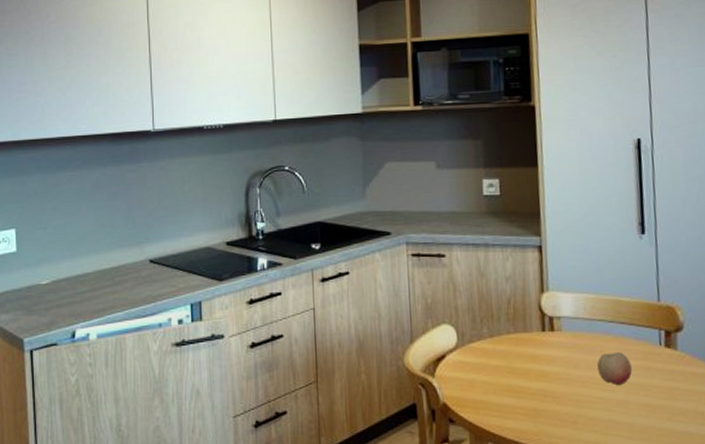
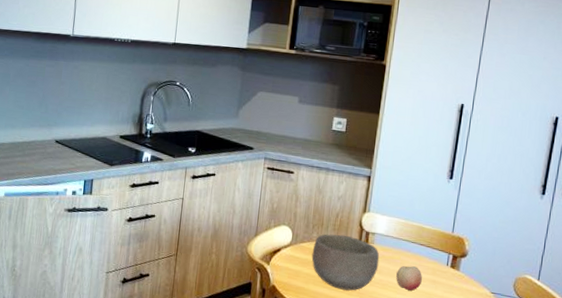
bowl: none [485,325,573,396] -> present [311,234,380,291]

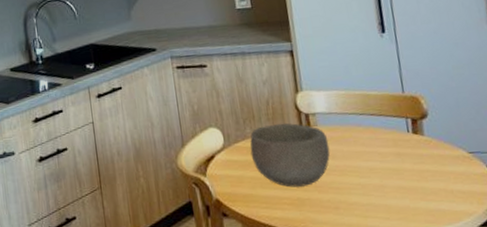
fruit: present [396,265,423,291] -> none [352,141,385,171]

